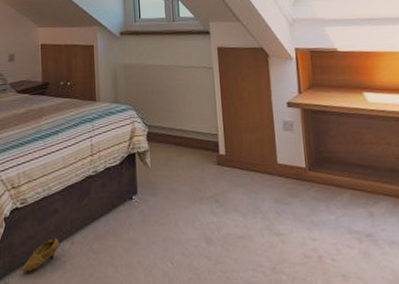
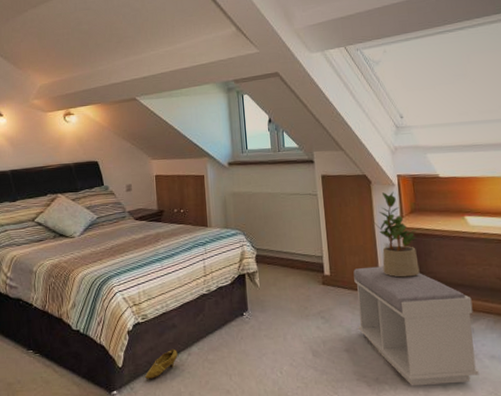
bench: none [250,145,379,276] -> present [353,266,479,386]
potted plant: none [269,66,318,157] -> present [372,192,420,277]

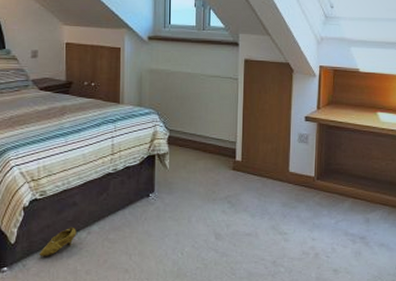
bench: present [353,266,479,386] -> none [262,155,372,269]
potted plant: present [372,192,420,277] -> none [289,82,332,167]

